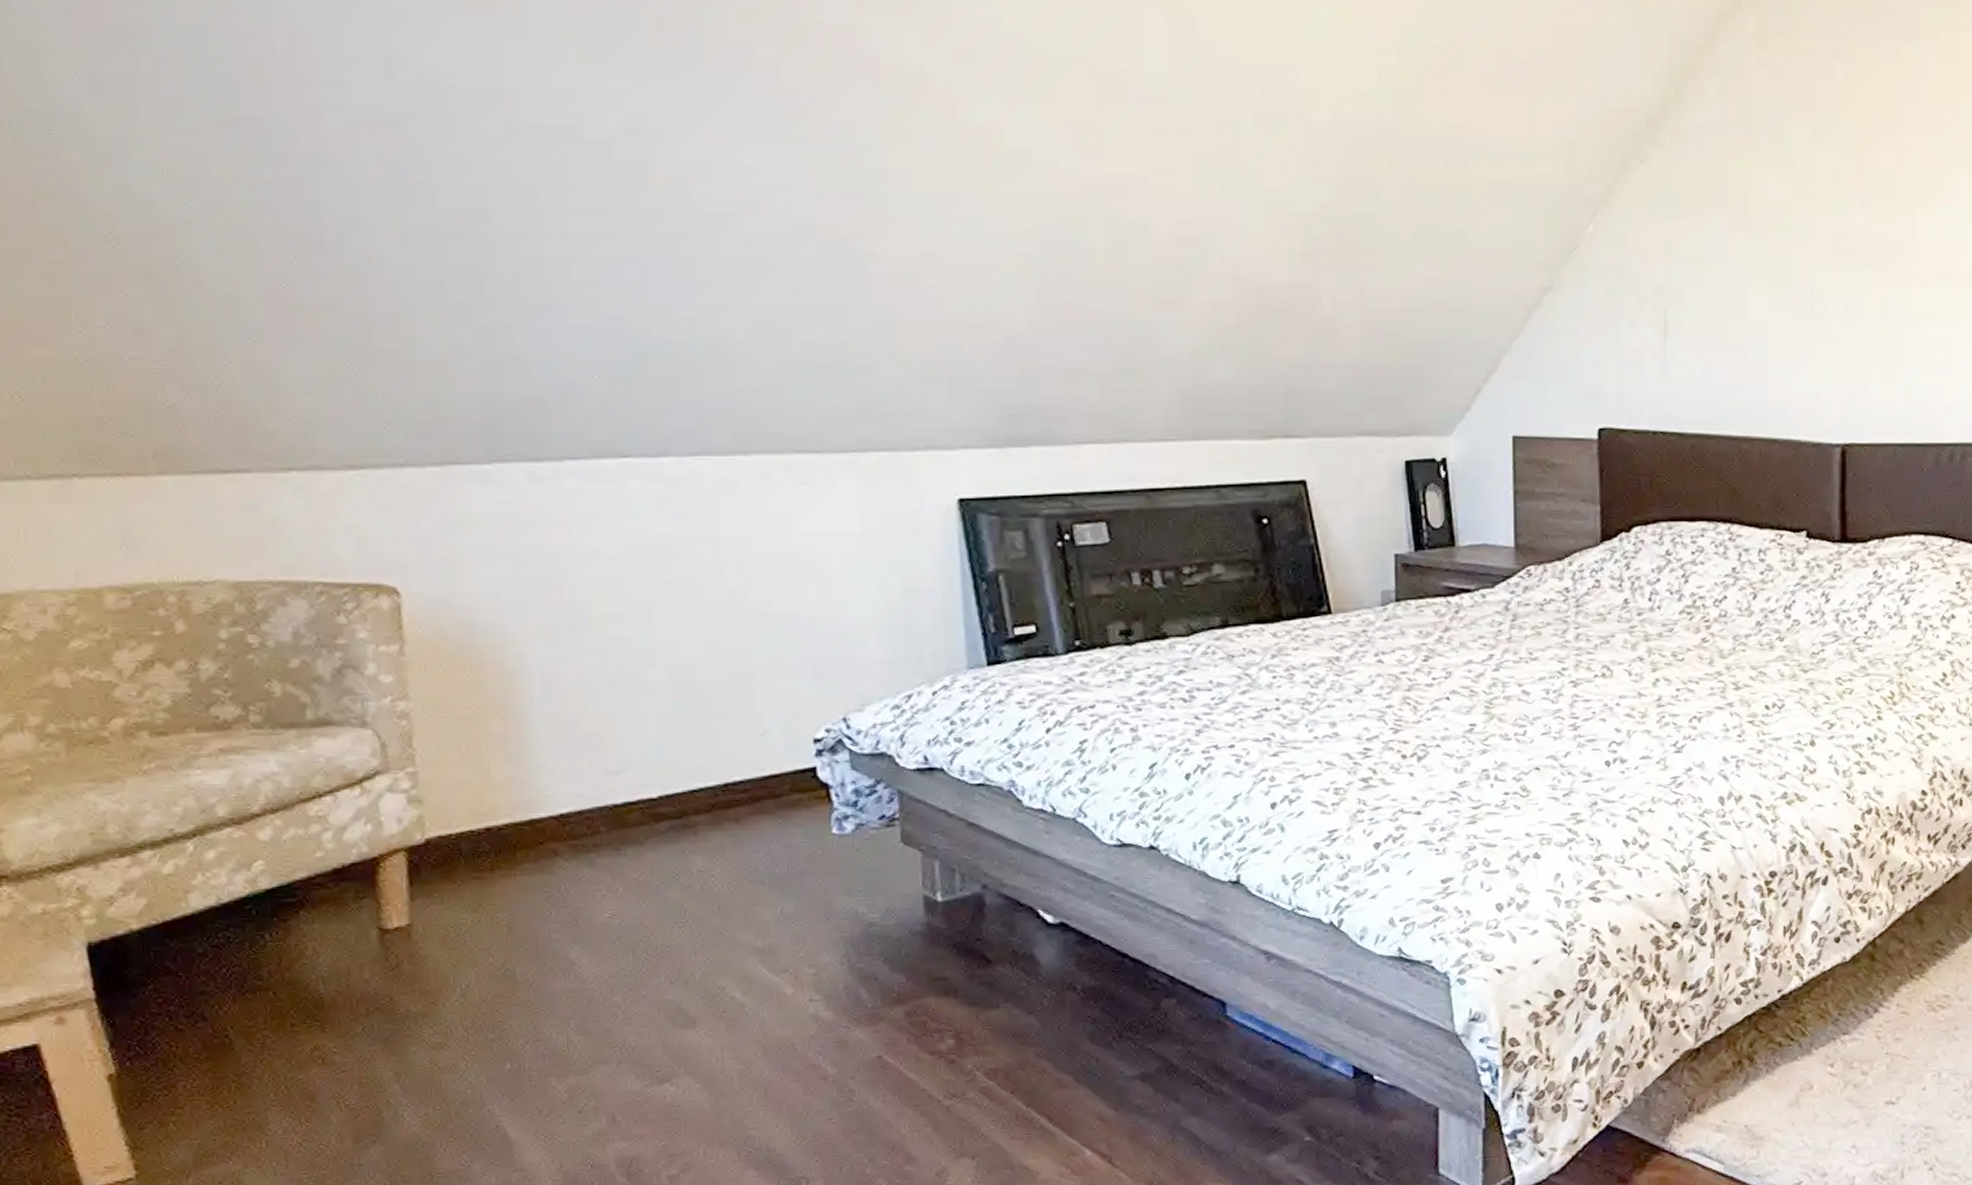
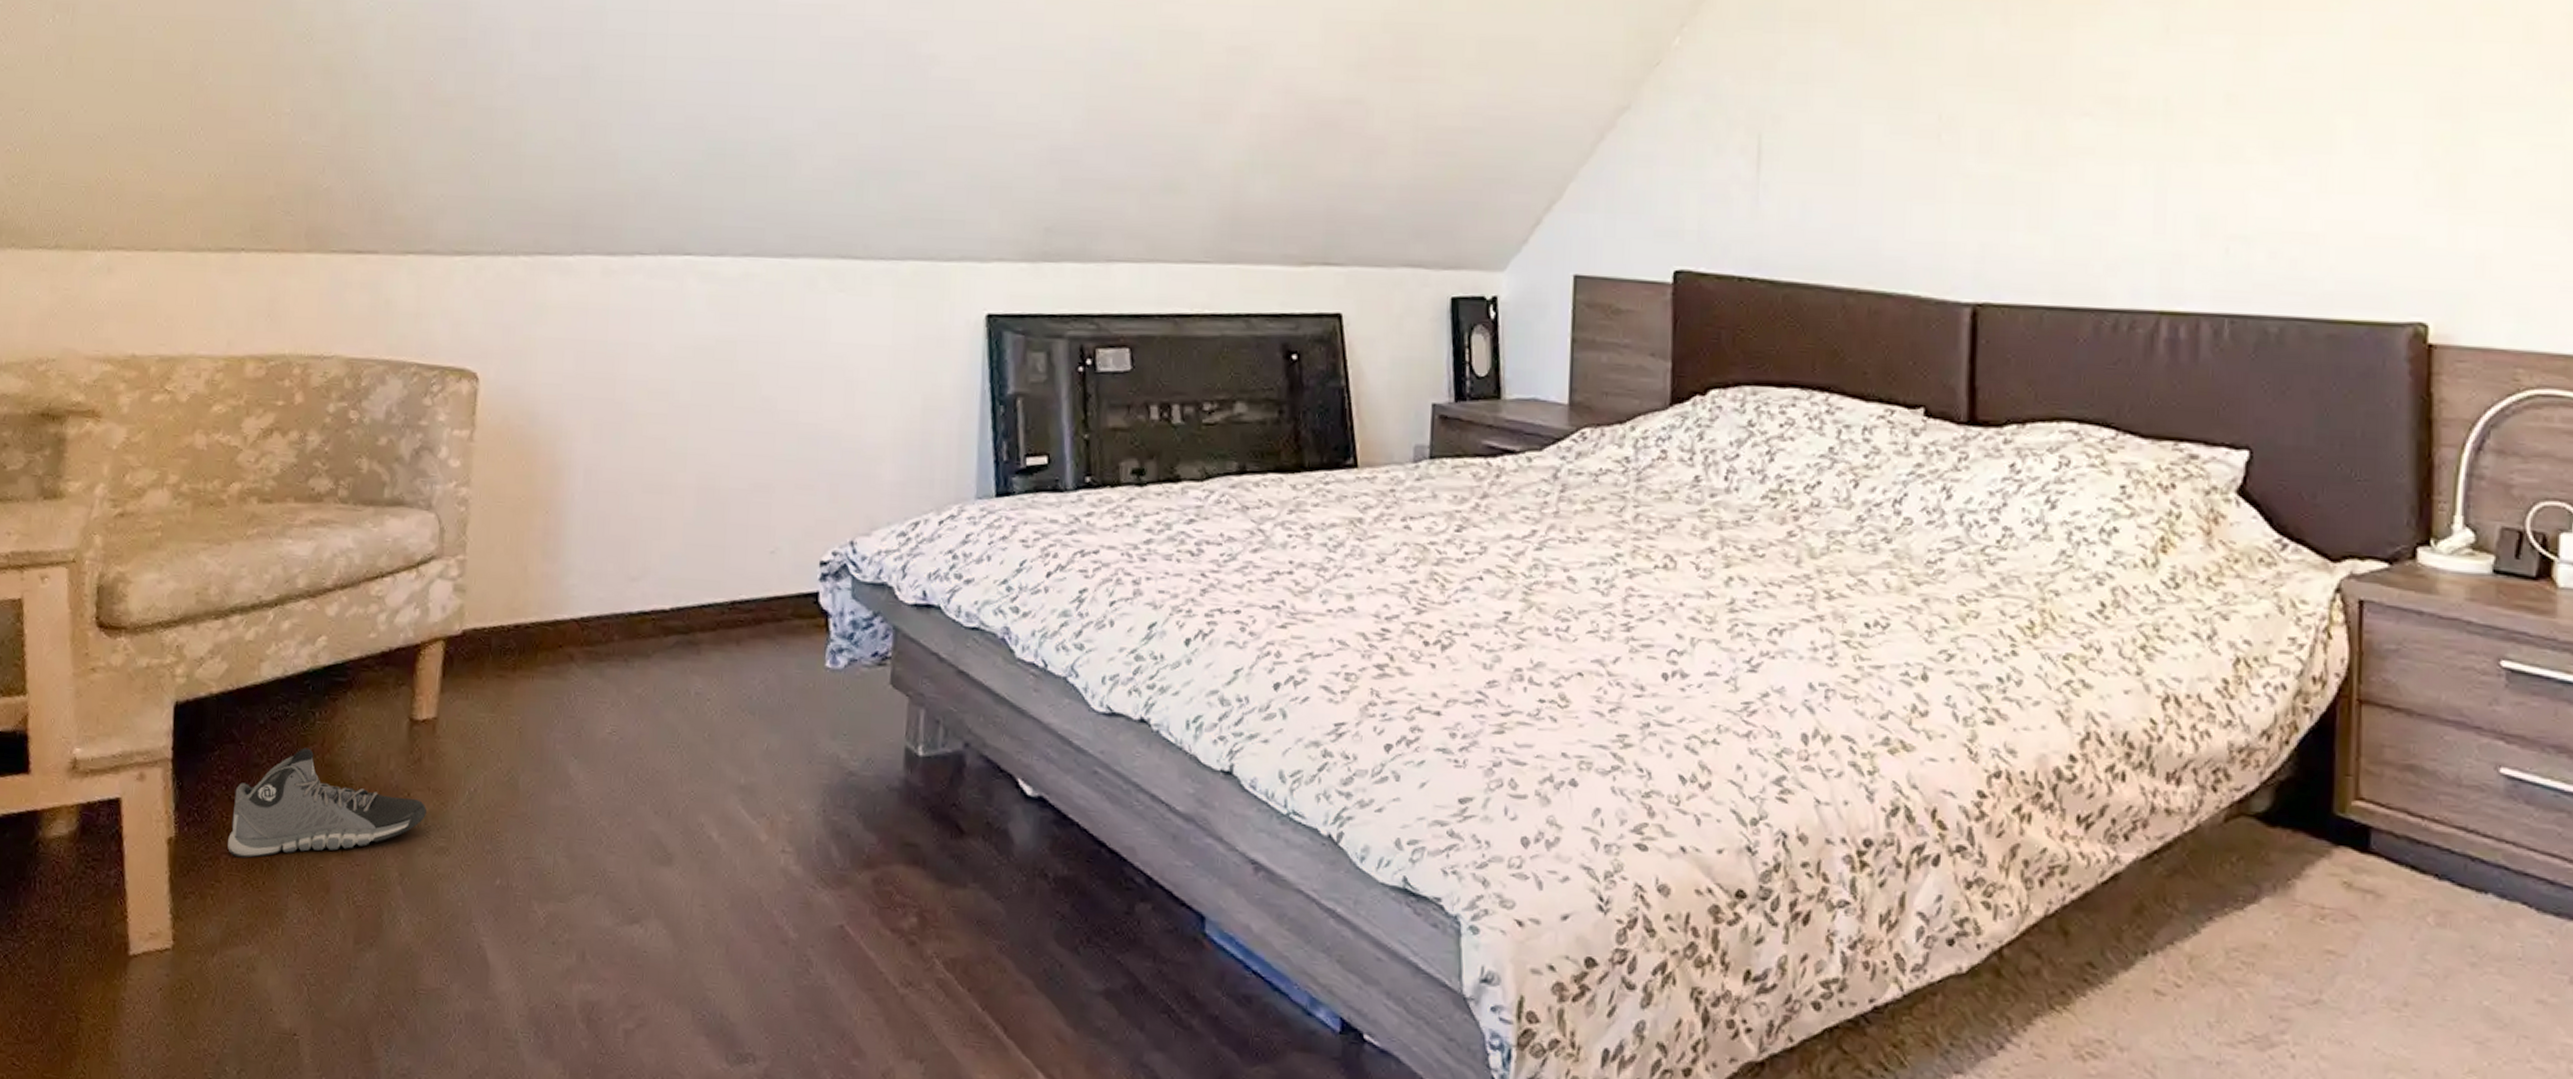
sneaker: none [181,969,415,1083] -> present [228,747,426,859]

